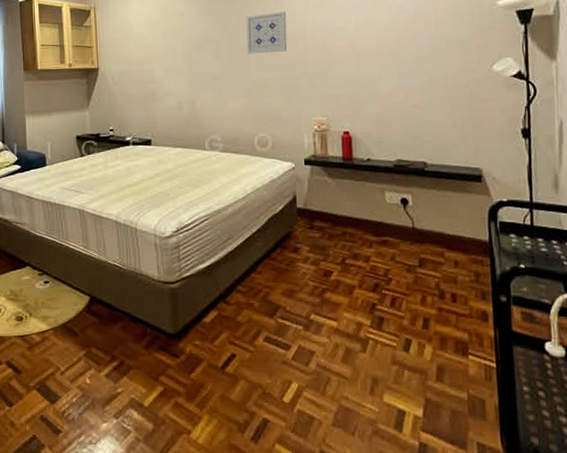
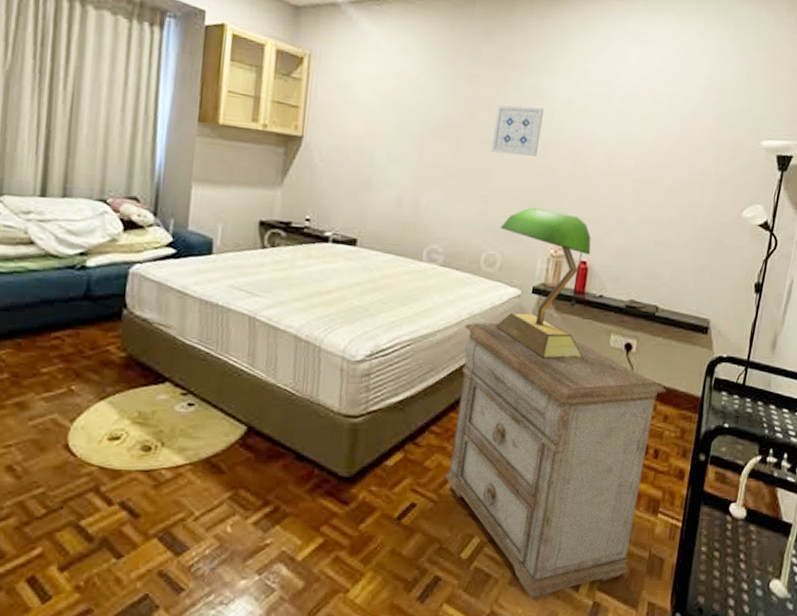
nightstand: none [250,194,451,441] -> present [445,322,667,601]
table lamp: none [266,92,362,219] -> present [496,207,592,359]

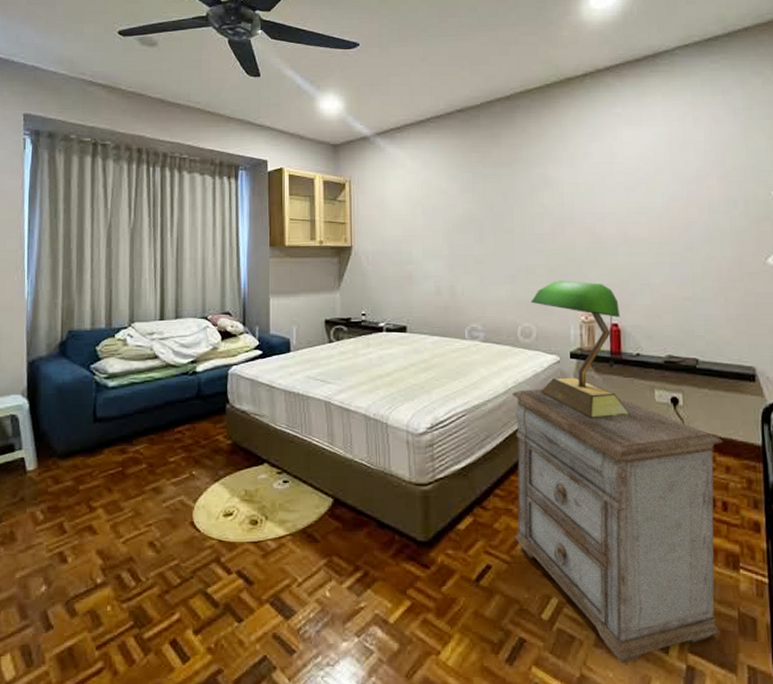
wall art: present [491,105,544,156] -> none [511,193,555,237]

